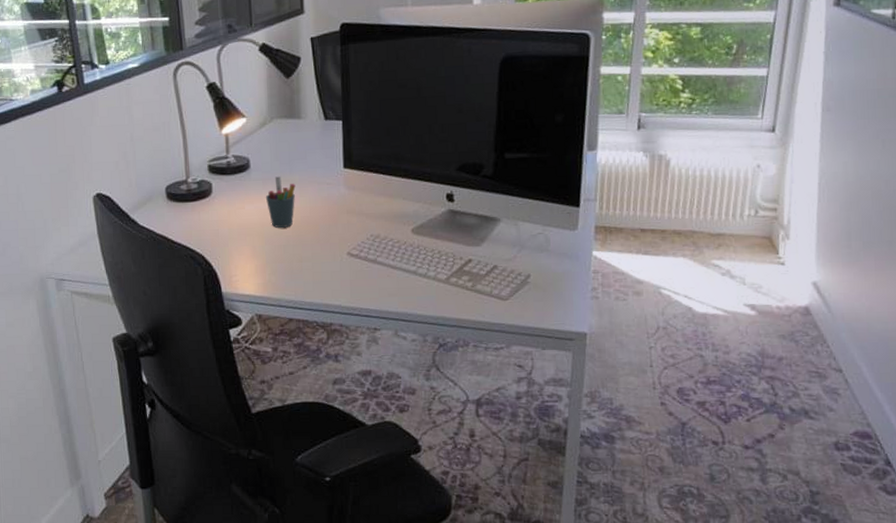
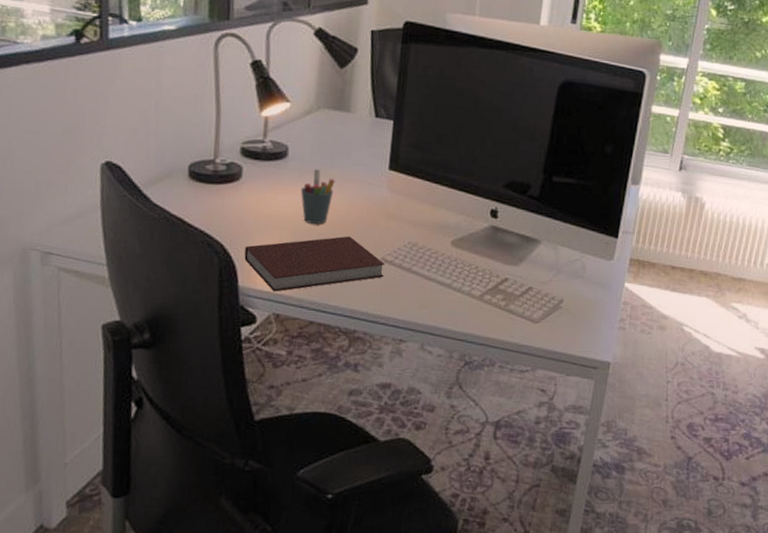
notebook: none [223,235,352,295] -> present [244,236,385,292]

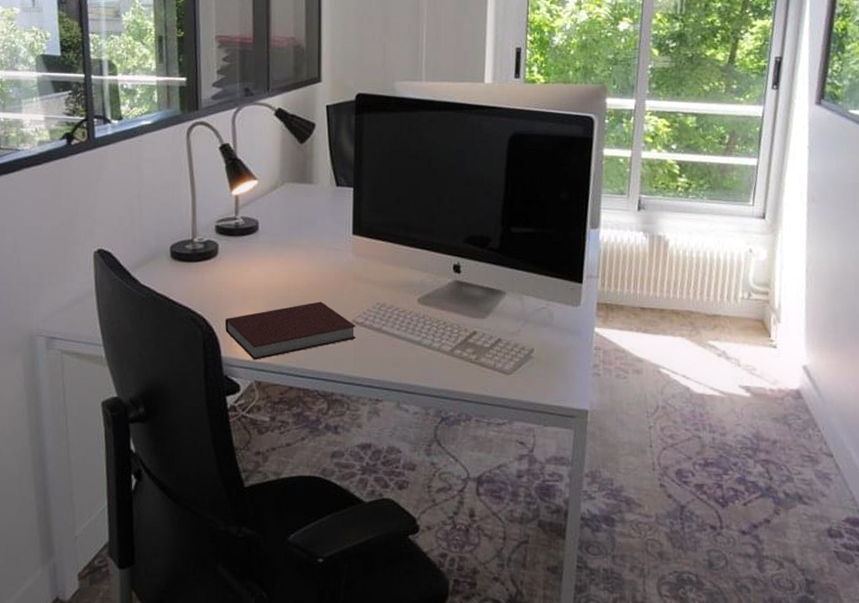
pen holder: present [300,169,335,225] -> none [272,240,303,293]

